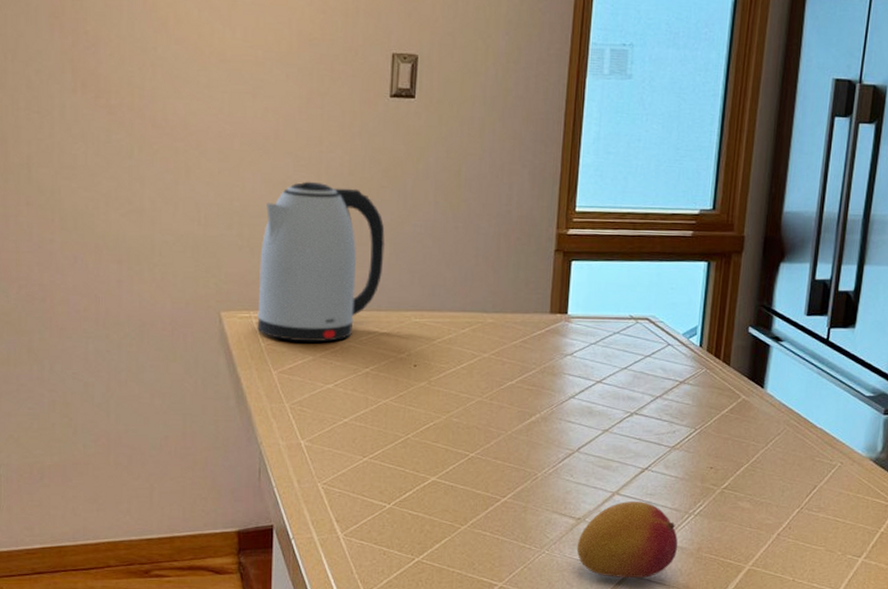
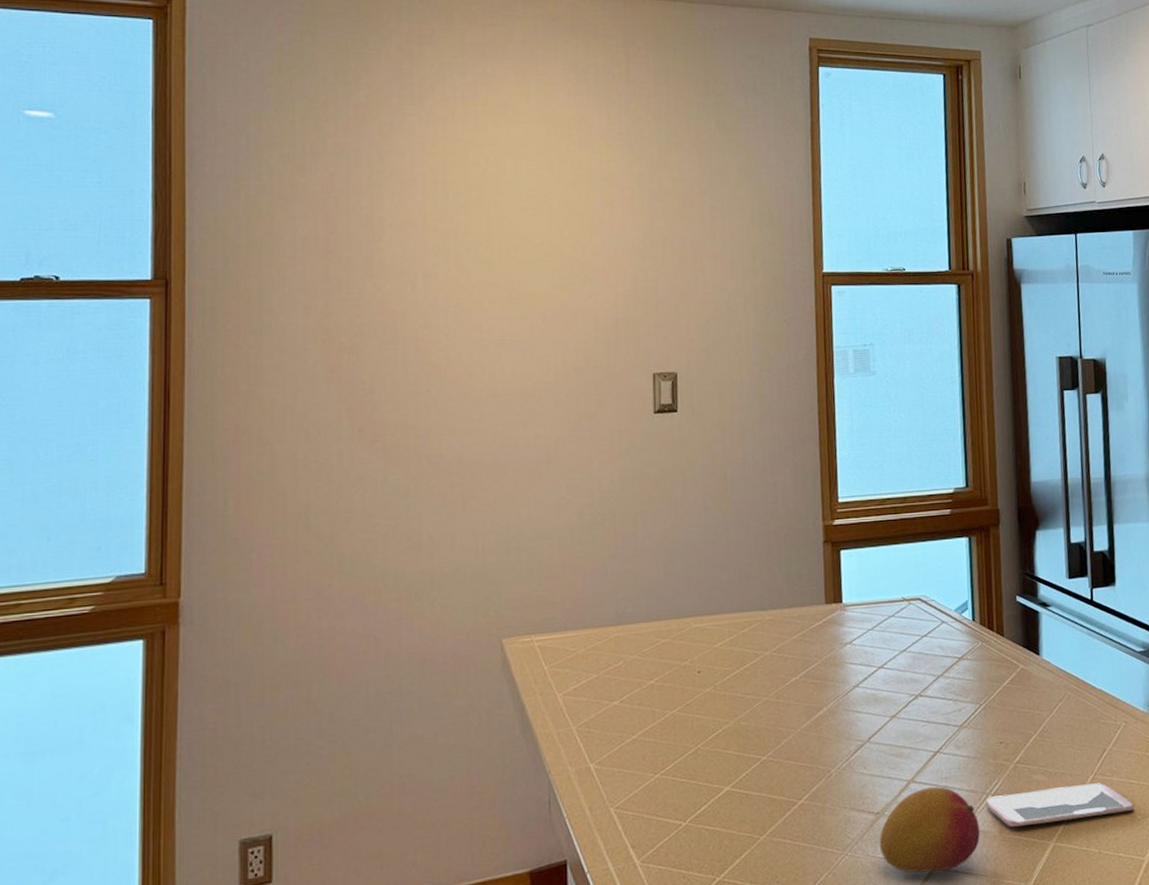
kettle: present [257,181,386,342] -> none [538,500,661,661]
smartphone: none [687,516,836,547] -> present [986,783,1134,827]

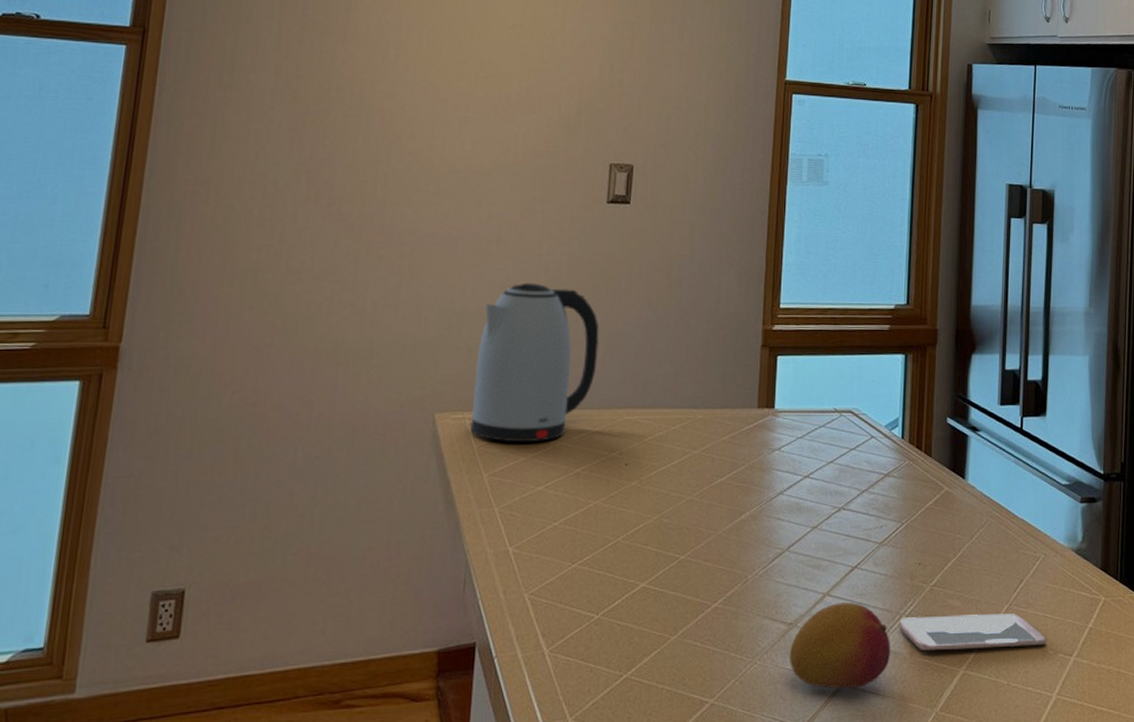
kettle: none [538,500,661,661] -> present [470,282,600,443]

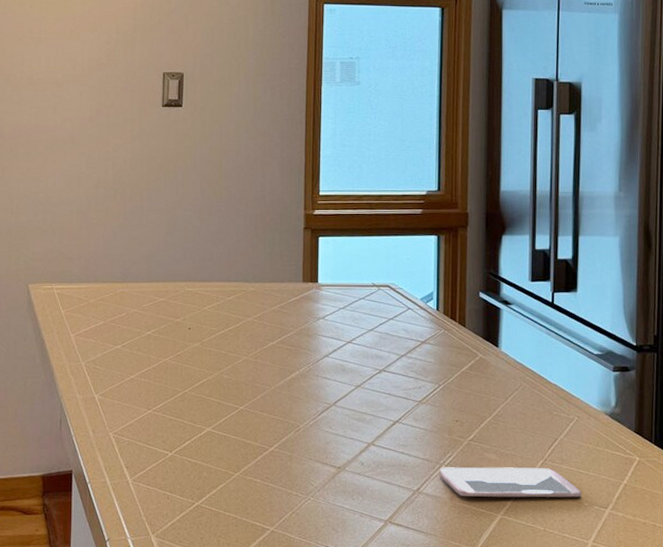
kettle: present [470,282,600,443] -> none [58,176,162,309]
fruit: present [789,603,890,688] -> none [339,452,431,525]

